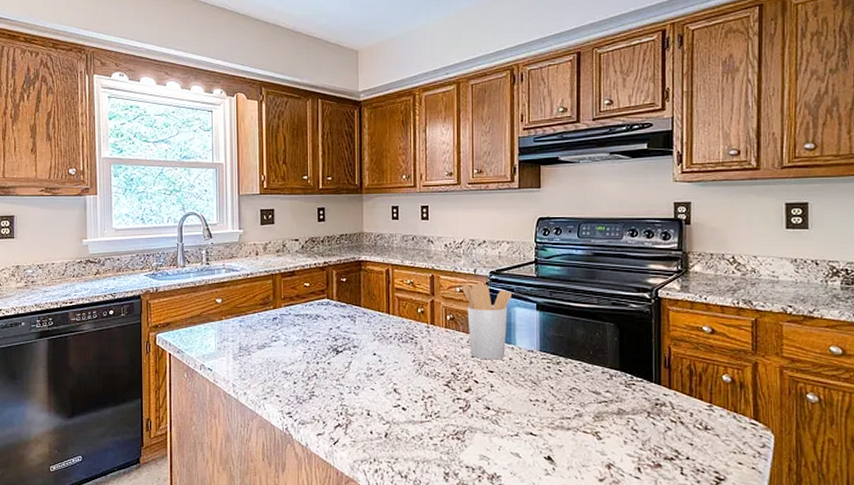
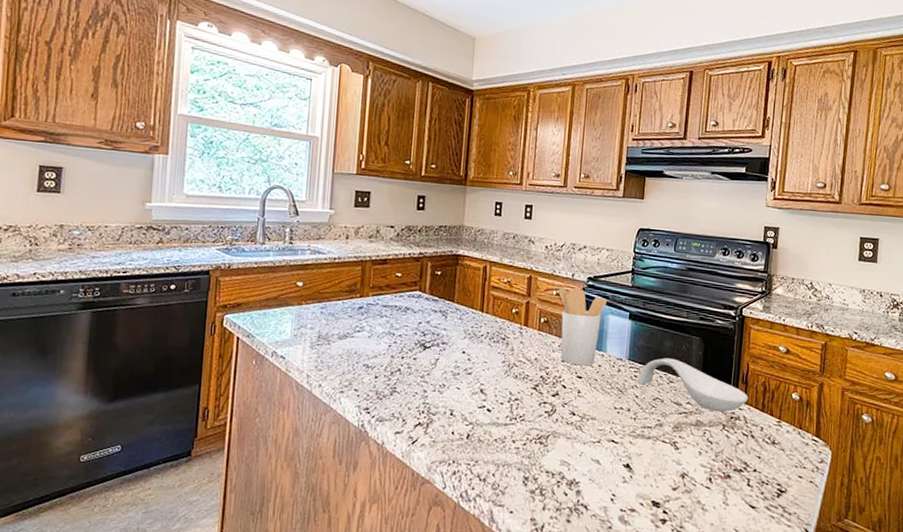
spoon rest: none [552,347,673,399] -> present [638,358,748,412]

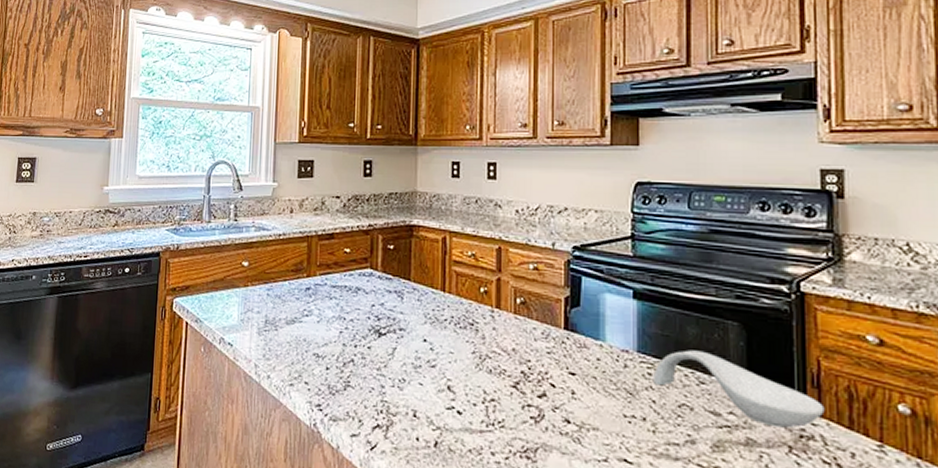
utensil holder: present [558,287,607,365] -> none [536,260,600,358]

